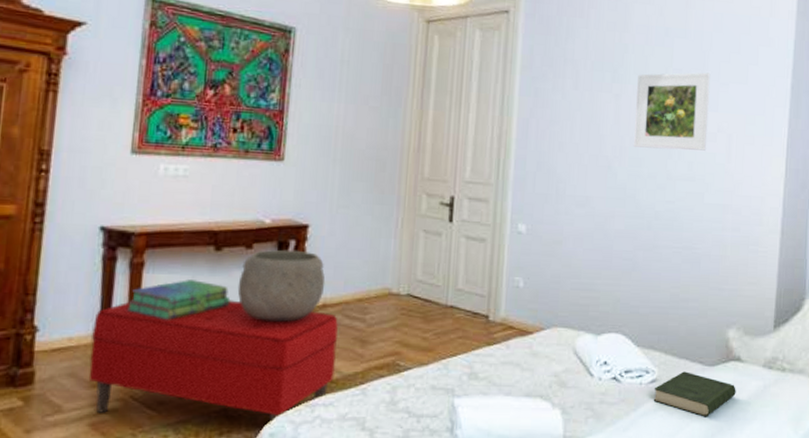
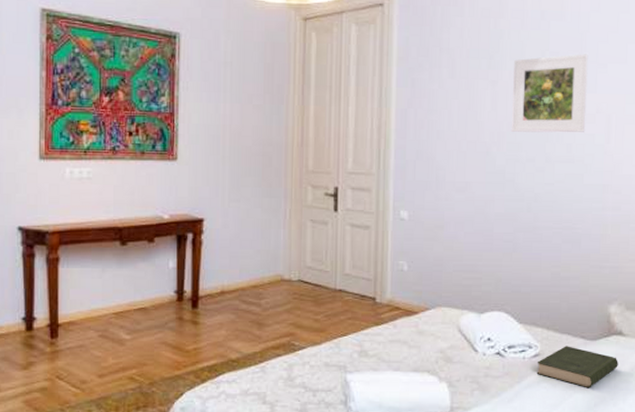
bench: present [88,300,339,425] -> none [19,289,237,400]
stack of books: present [127,280,231,320] -> none [47,272,138,309]
ceramic pot: present [237,249,326,322] -> none [143,242,222,308]

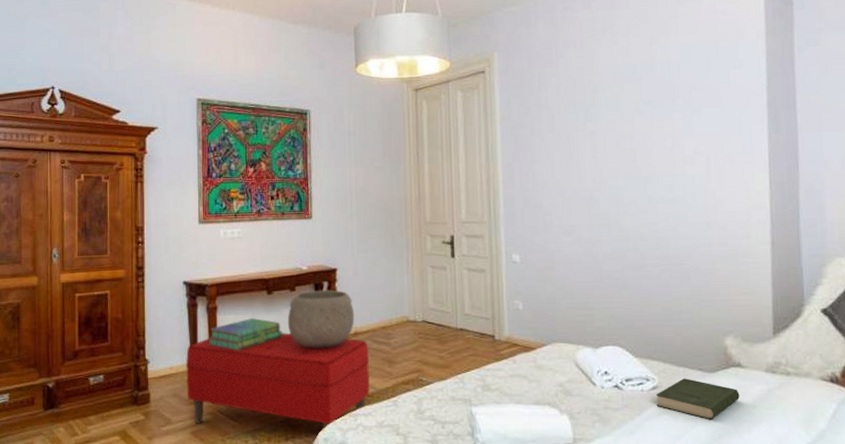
bench: none [19,289,237,400] -> present [186,333,371,431]
stack of books: none [47,272,138,309] -> present [208,318,283,351]
ceramic pot: none [143,242,222,308] -> present [287,290,355,348]
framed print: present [512,54,588,133] -> none [610,101,685,177]

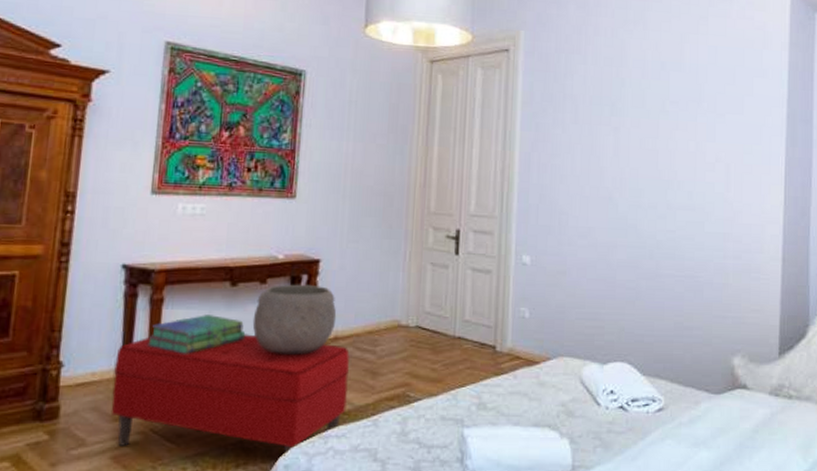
book: present [655,378,740,420] -> none [661,400,743,446]

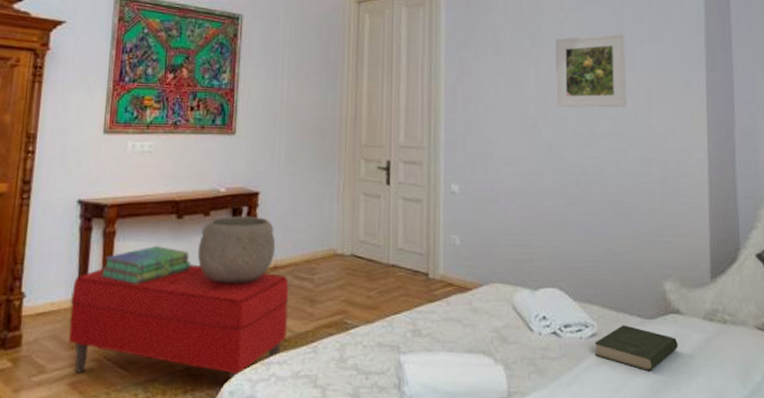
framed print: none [634,104,707,181] -> present [555,33,627,108]
book: none [661,400,743,446] -> present [594,325,678,372]

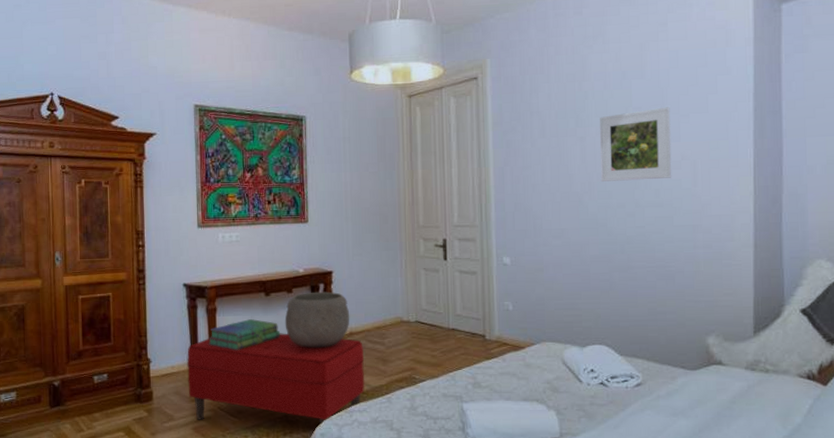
book: present [594,325,678,372] -> none [639,375,720,415]

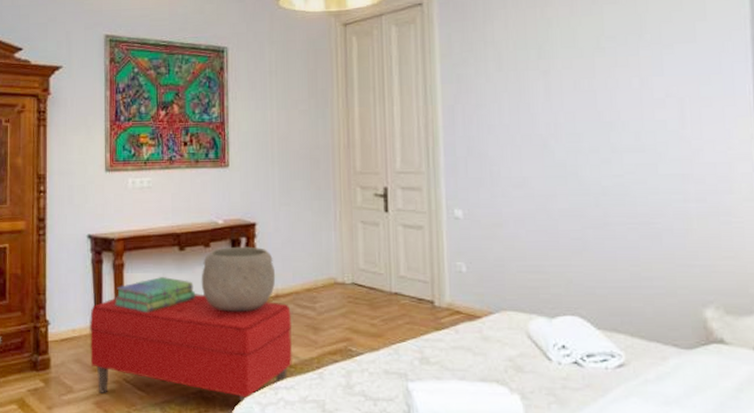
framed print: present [600,107,672,182] -> none [566,36,655,122]

